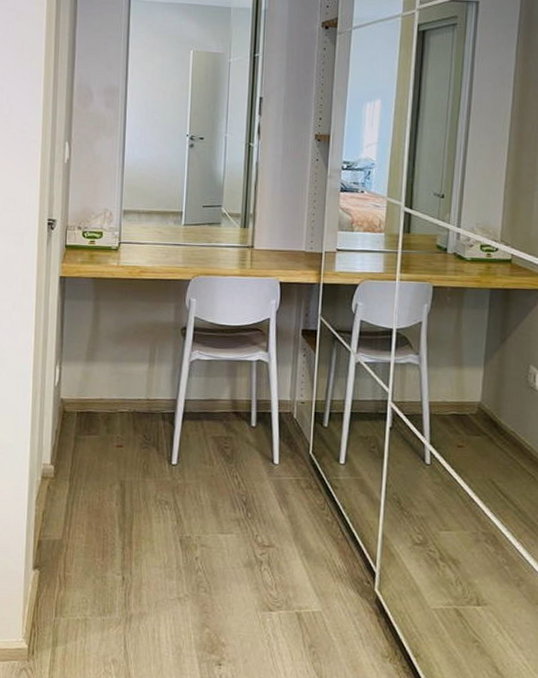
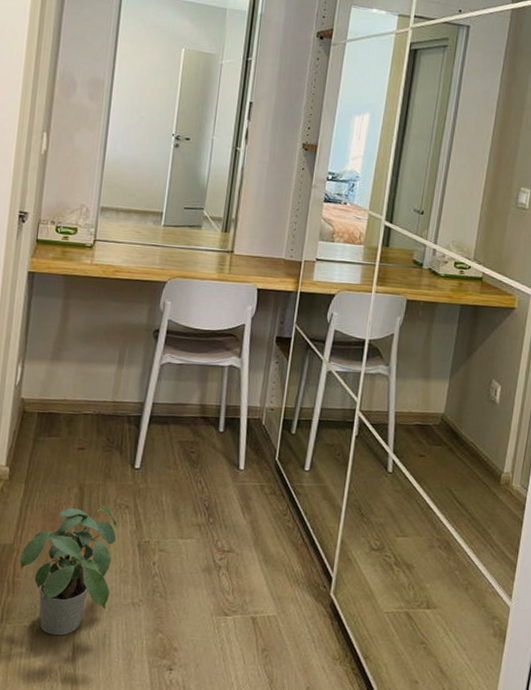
potted plant: none [69,501,159,630] -> present [19,505,117,636]

